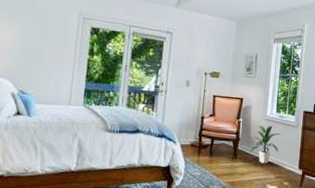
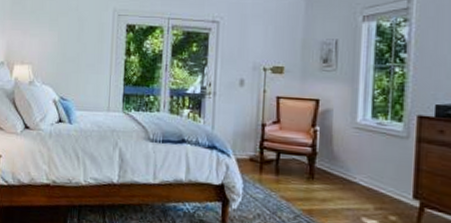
indoor plant: present [250,125,283,164] -> none [333,135,384,189]

